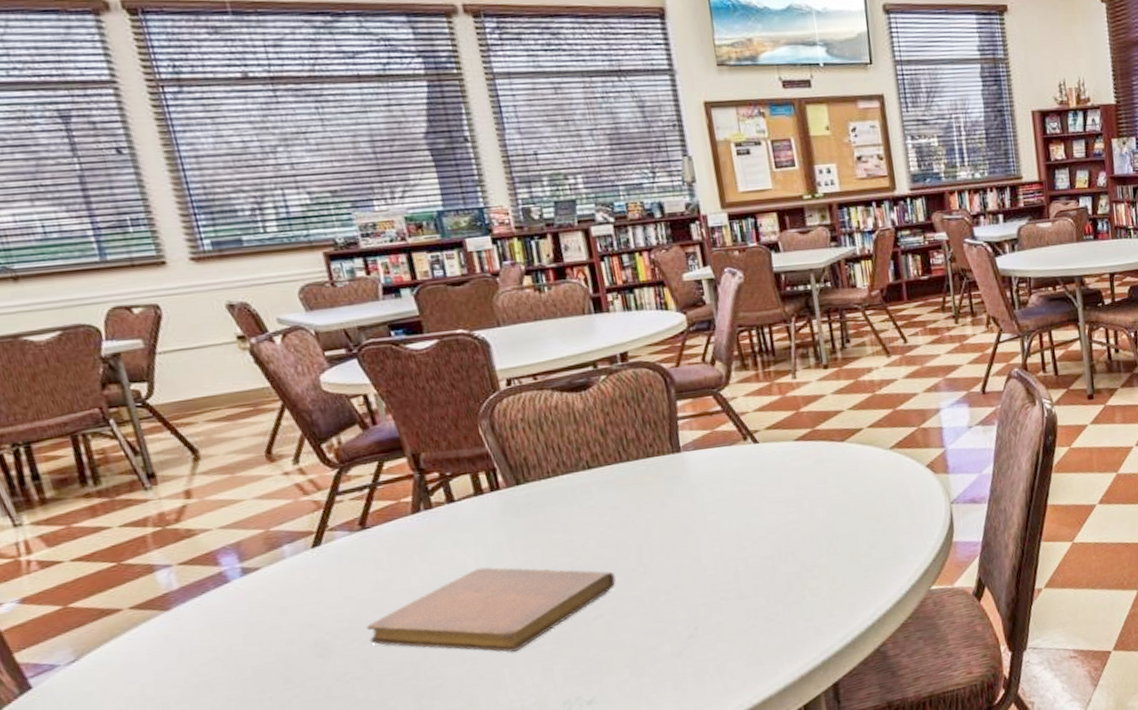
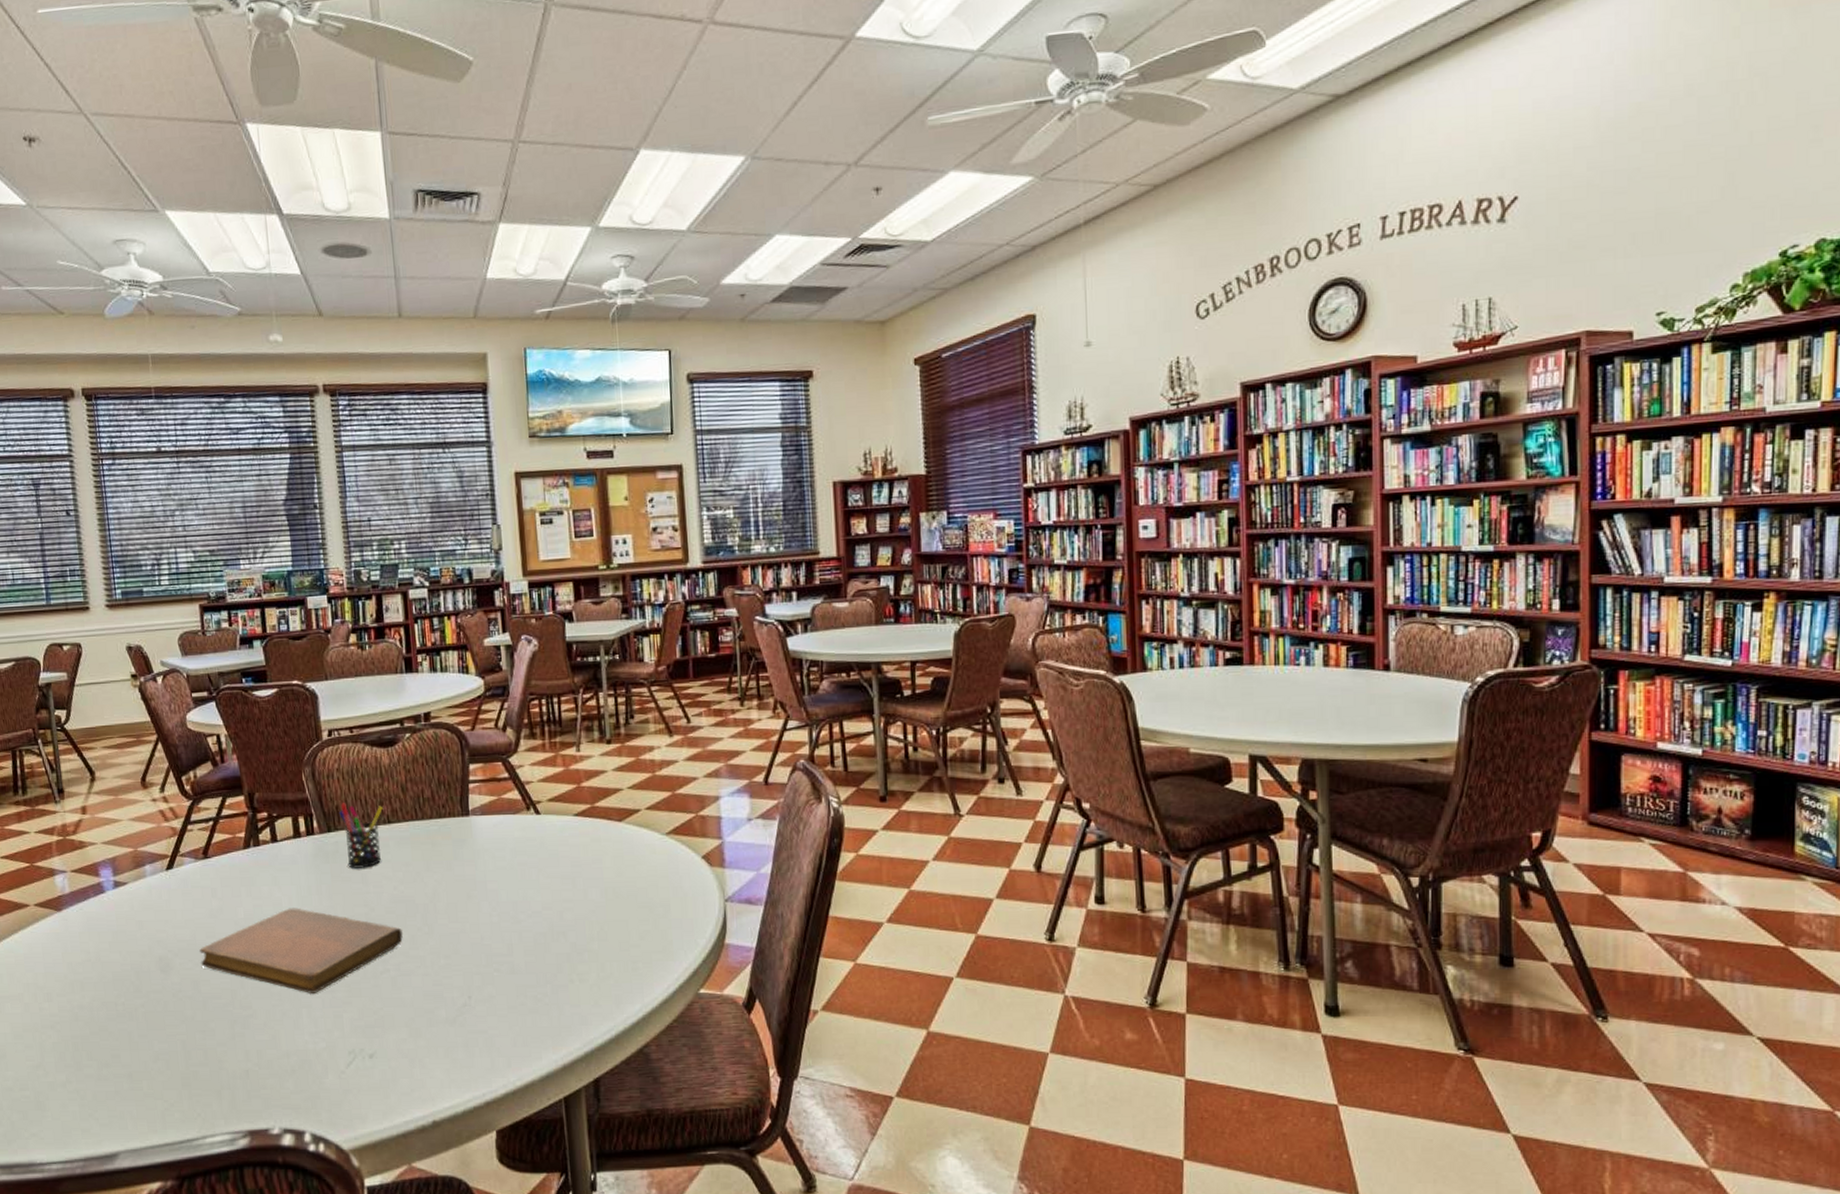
pen holder: none [527,452,584,519] -> present [338,803,383,868]

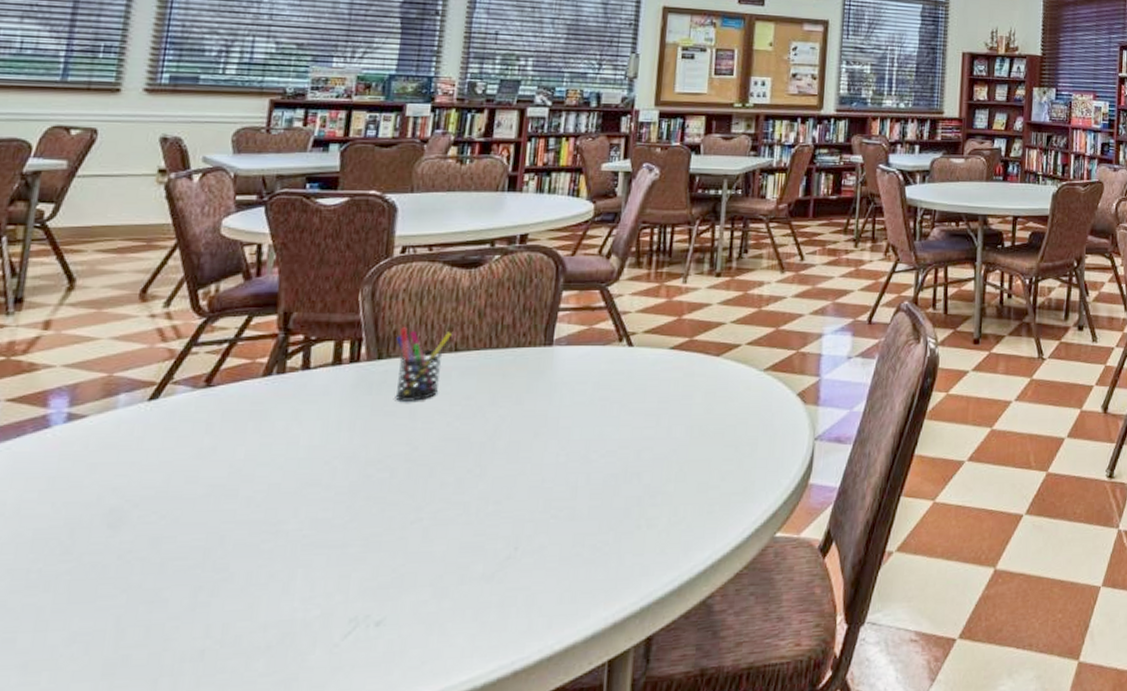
notebook: present [200,908,404,993] -> none [169,446,449,550]

